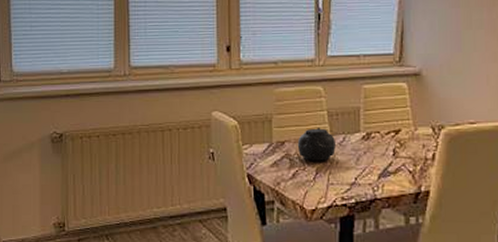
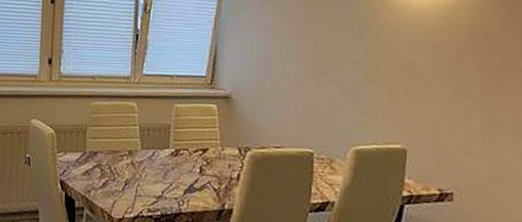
teapot: present [297,128,337,161] -> none [109,141,147,173]

